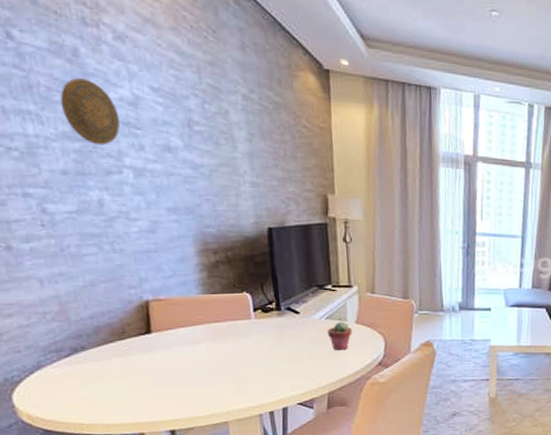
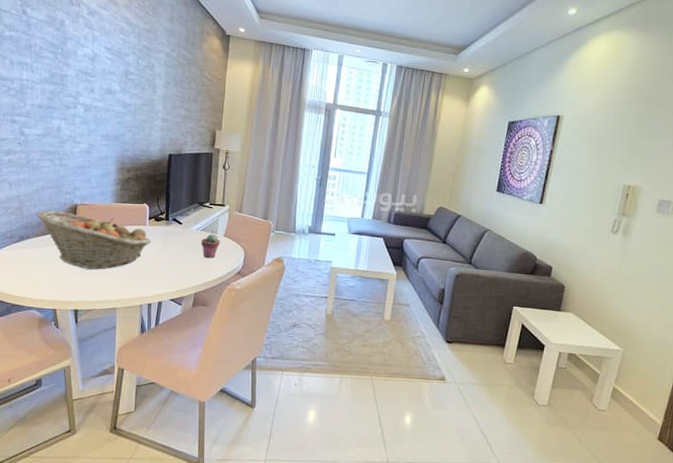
decorative plate: present [60,78,120,145] -> none [46,41,82,88]
fruit basket: none [90,310,263,380] -> present [36,210,152,270]

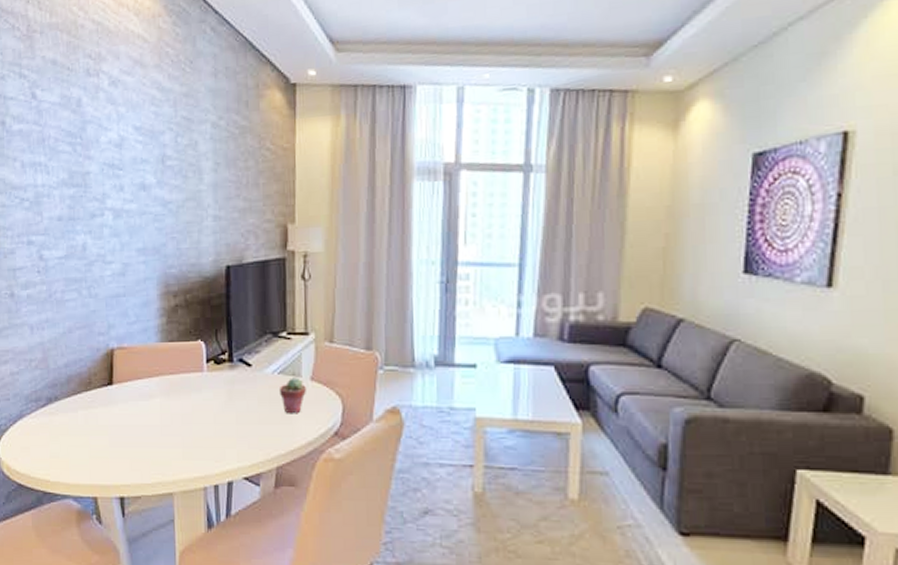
fruit basket: present [36,210,152,270] -> none [65,359,213,439]

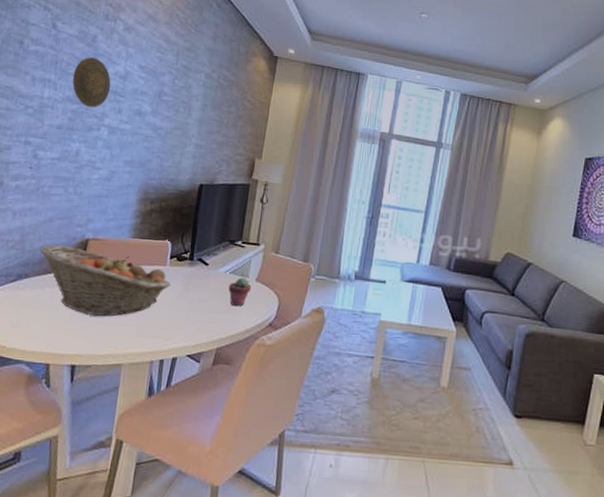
decorative plate: none [63,126,107,190] -> present [72,57,111,108]
fruit basket: none [65,359,213,439] -> present [40,244,172,316]

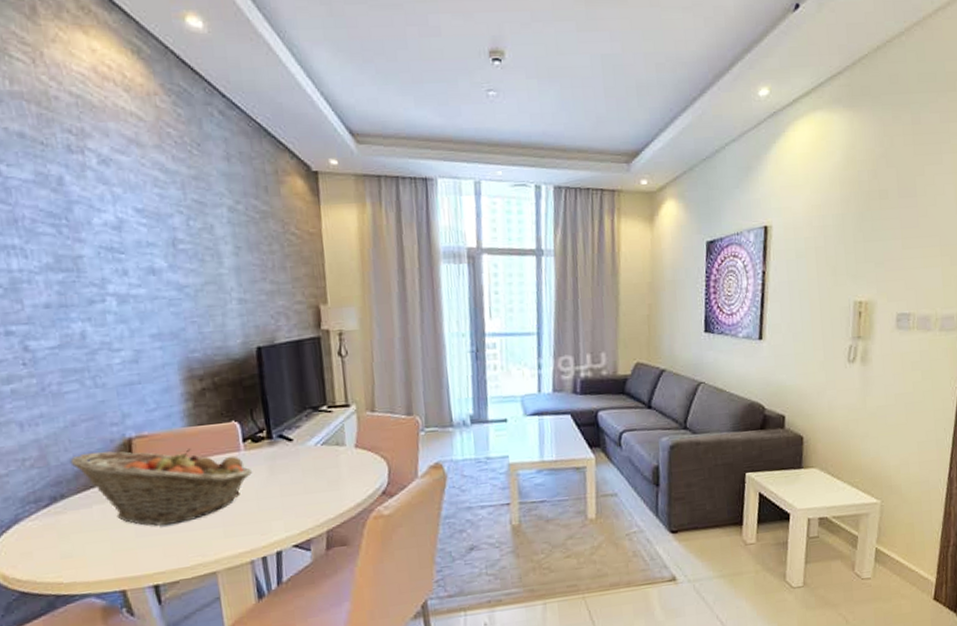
decorative plate: present [72,57,111,108] -> none [44,207,104,274]
potted succulent: present [229,277,252,307] -> none [324,446,352,481]

